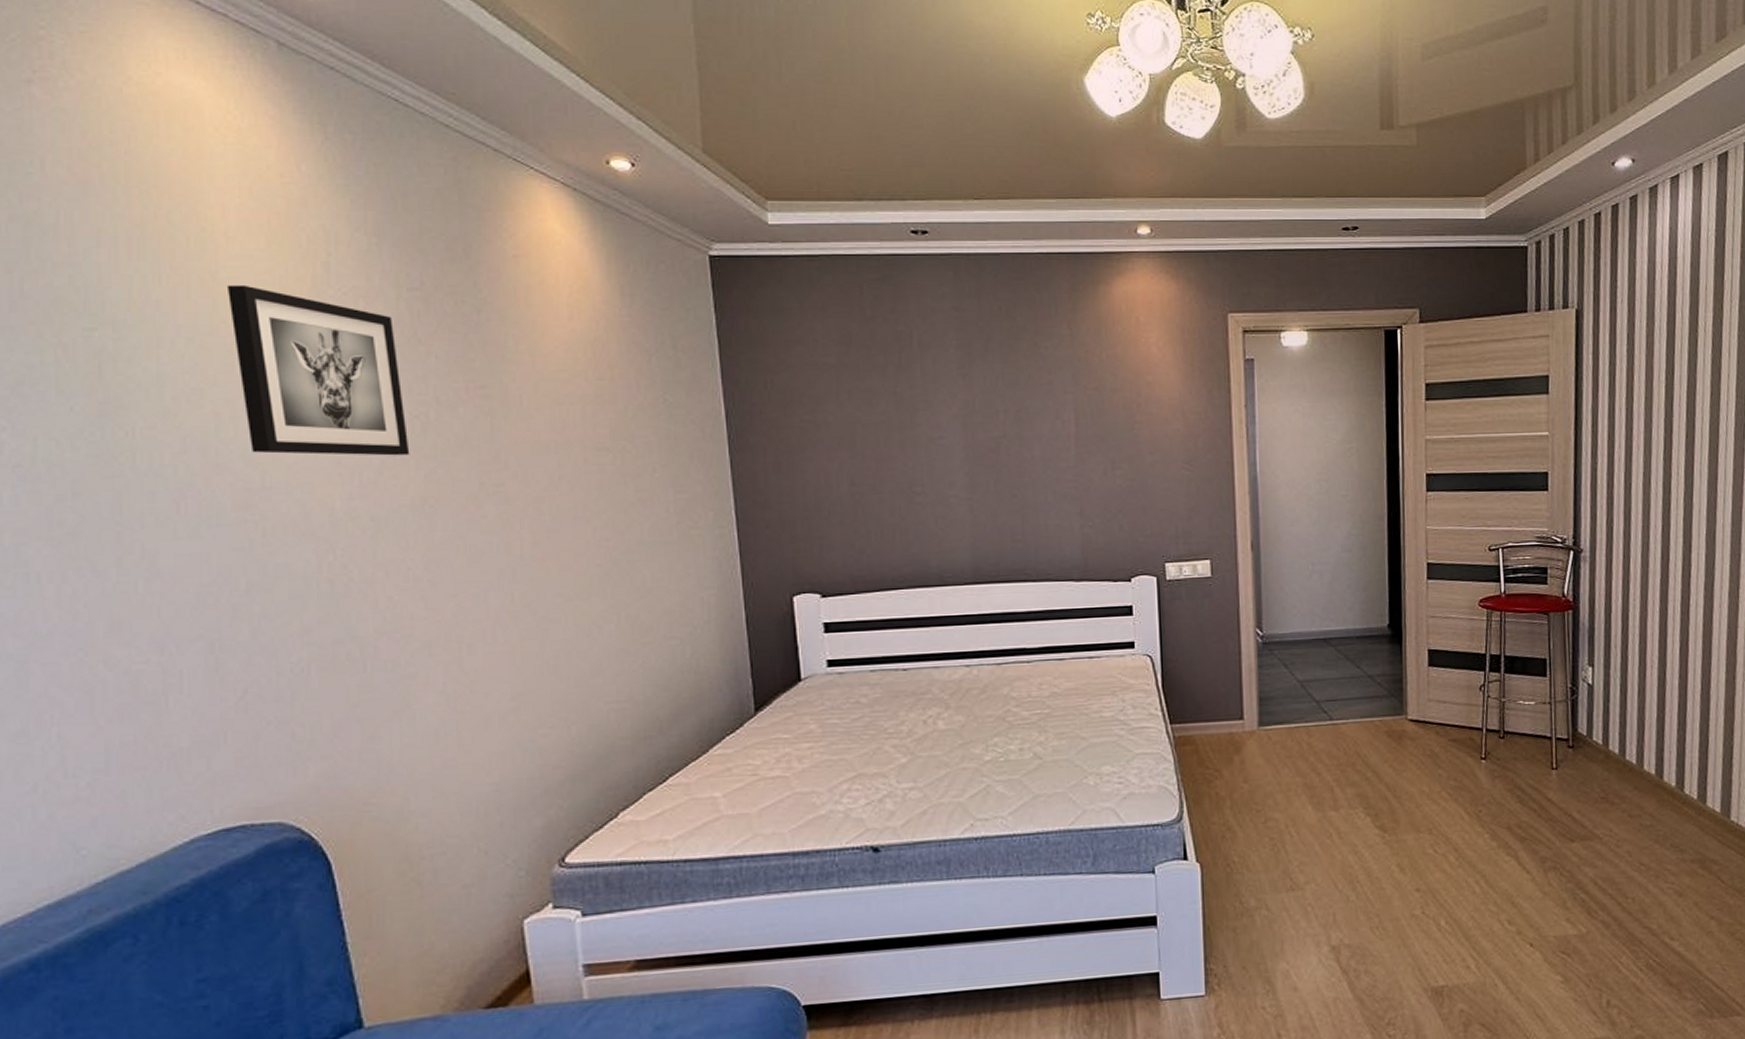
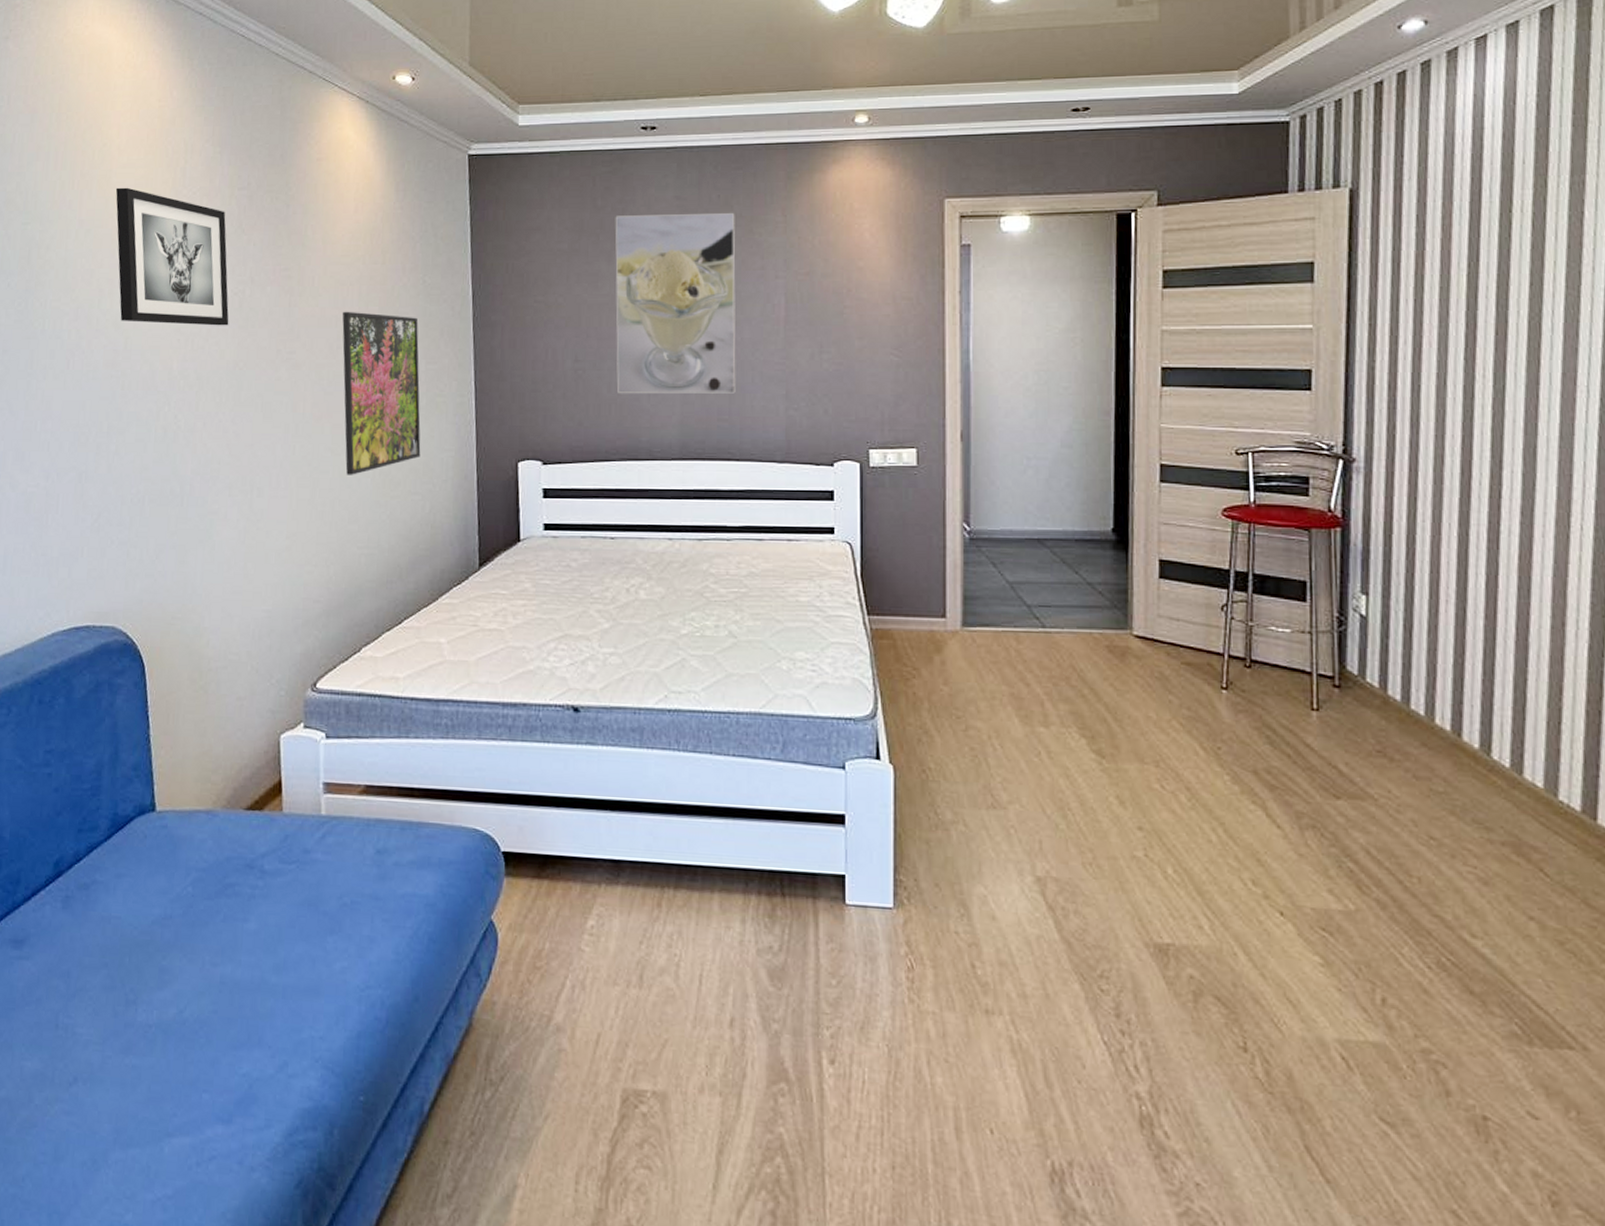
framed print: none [564,435,675,623] -> present [342,311,421,475]
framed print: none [887,324,1029,519] -> present [615,212,736,394]

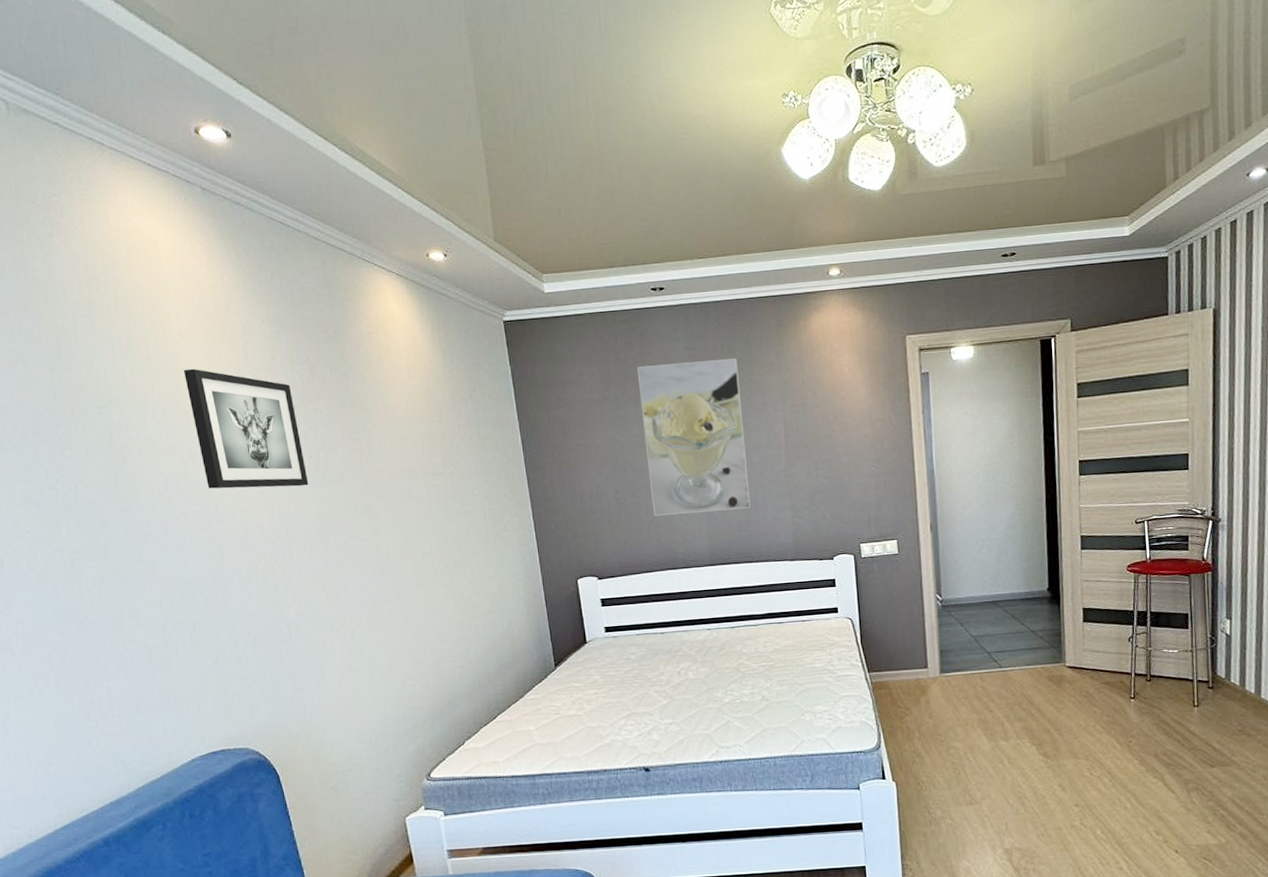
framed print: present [342,311,421,475] -> none [410,464,494,603]

